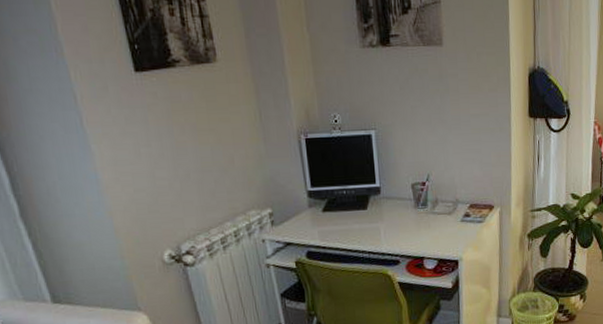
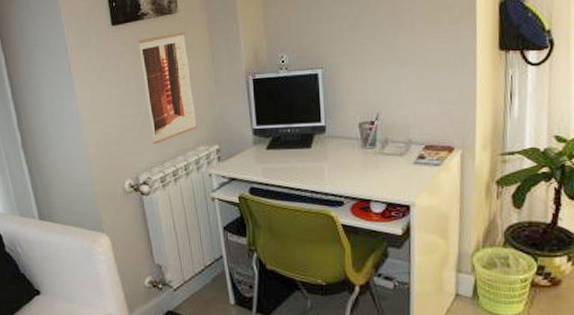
wall art: none [169,84,246,210] -> present [137,31,197,145]

